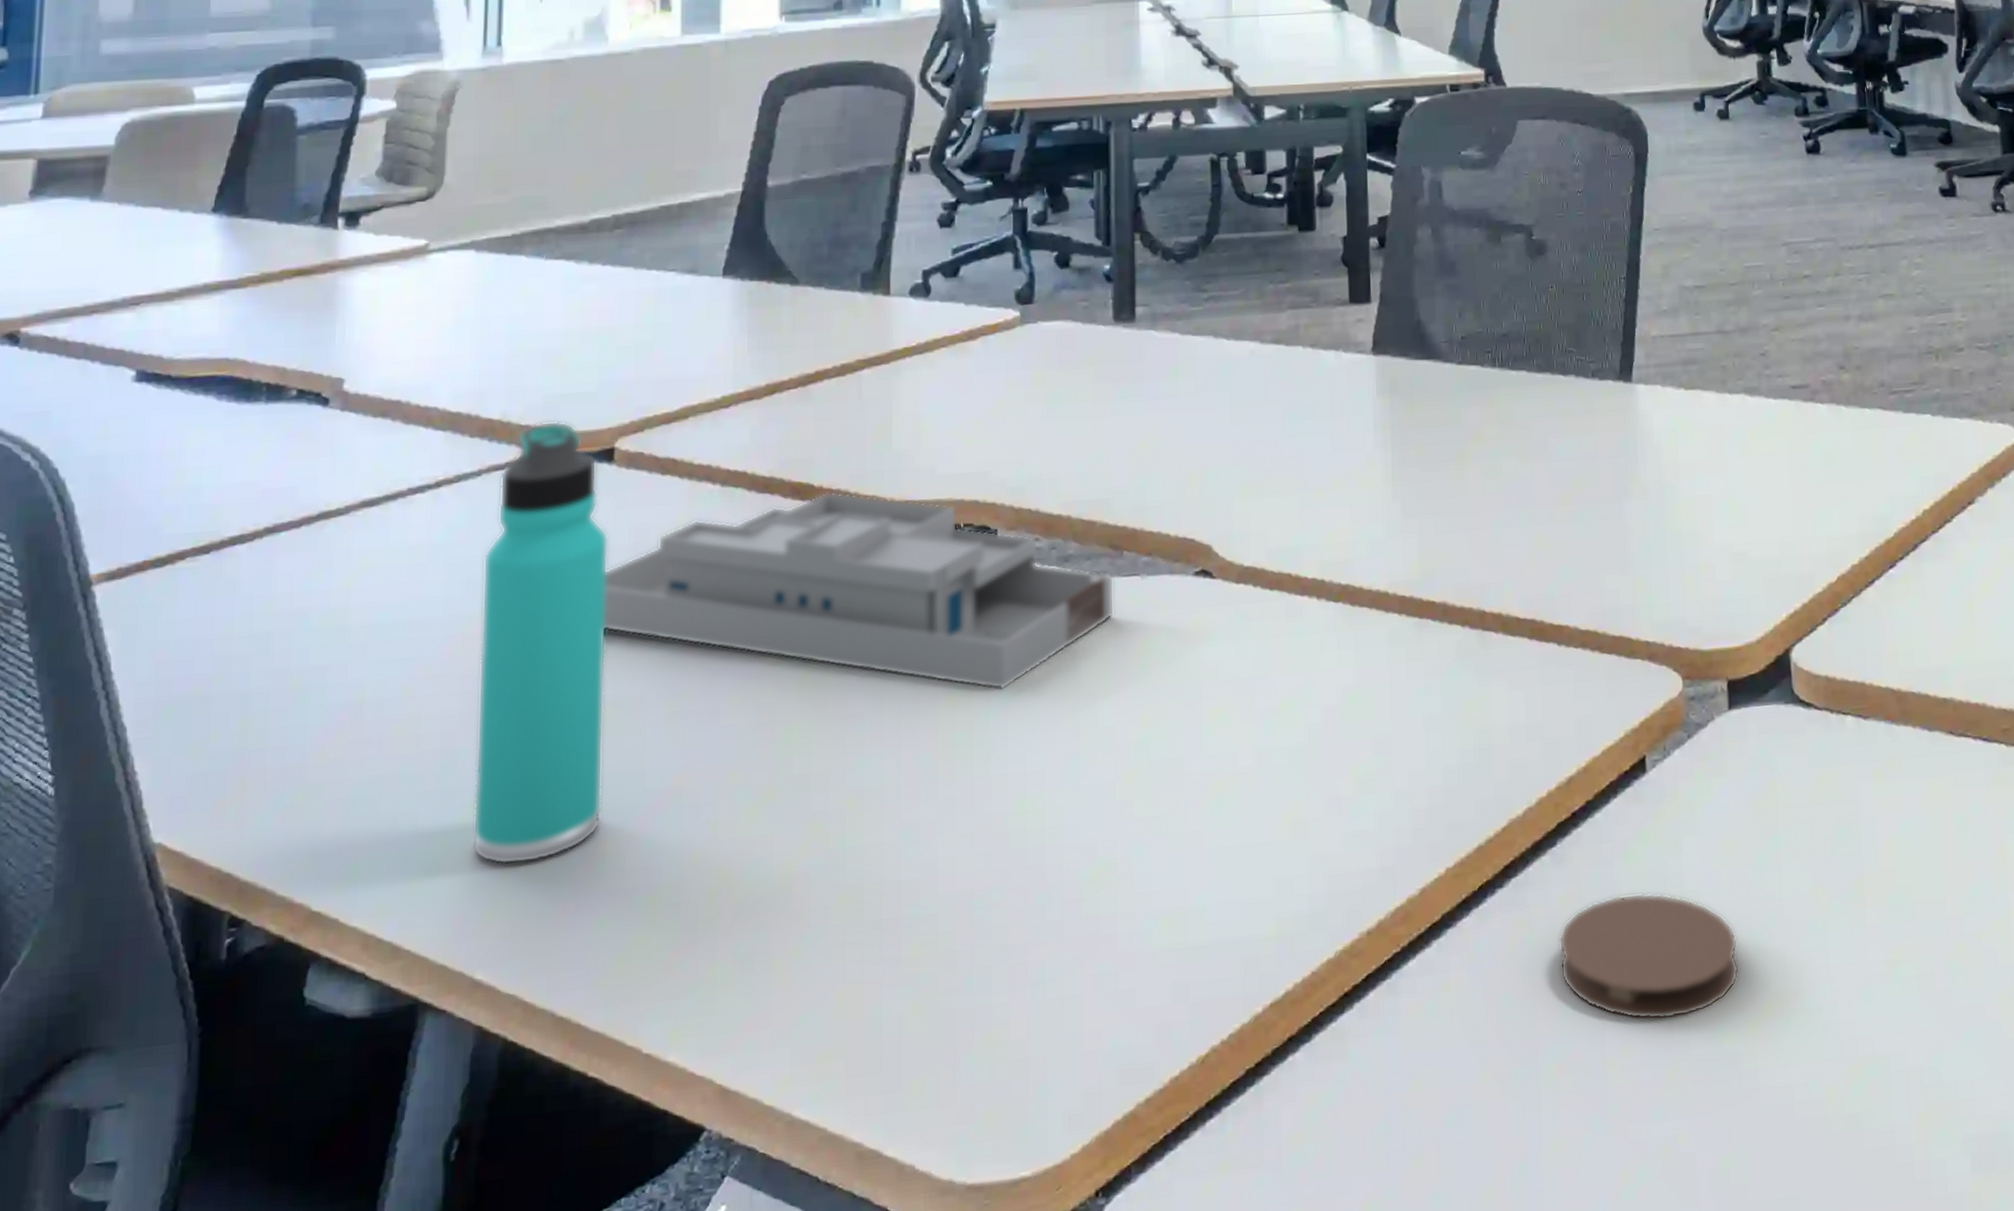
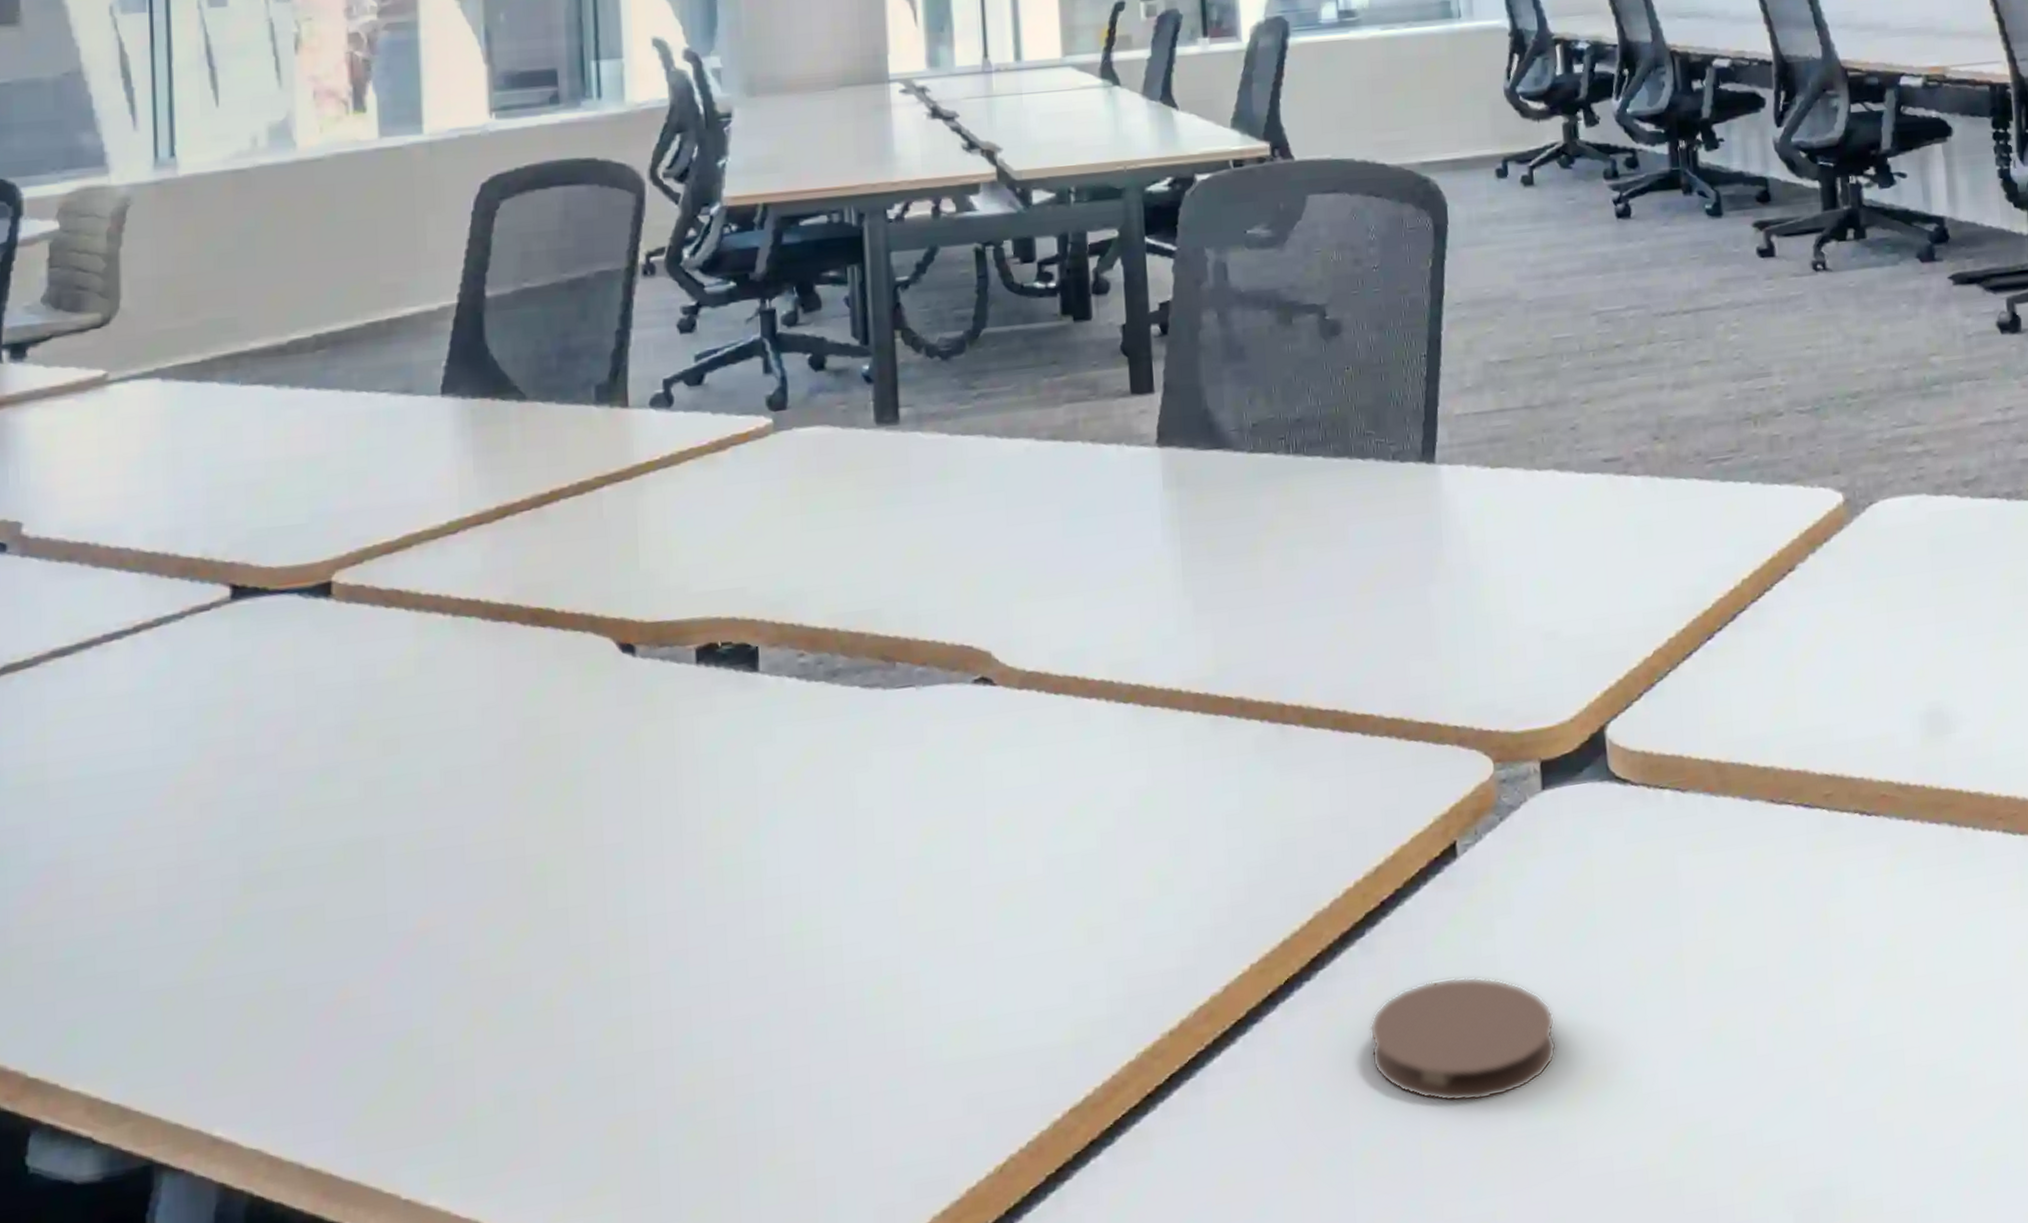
thermos bottle: present [472,420,610,865] -> none [192,555,342,1020]
desk organizer: present [603,491,1115,691] -> none [329,615,889,812]

